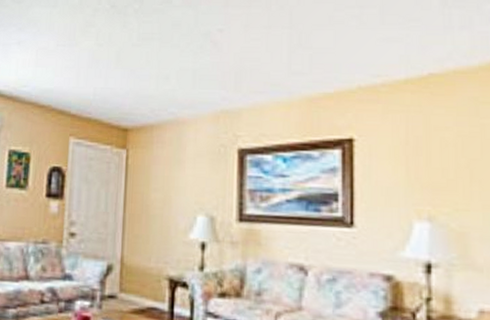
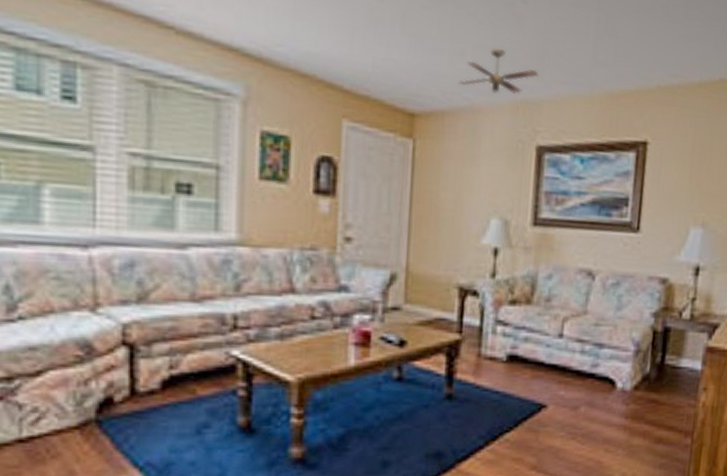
ceiling fan: none [164,69,237,106] -> present [458,48,539,94]

